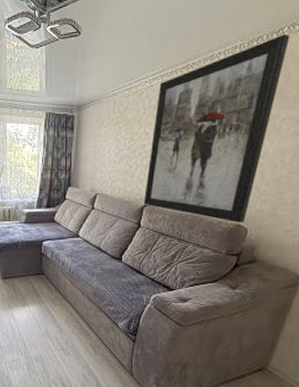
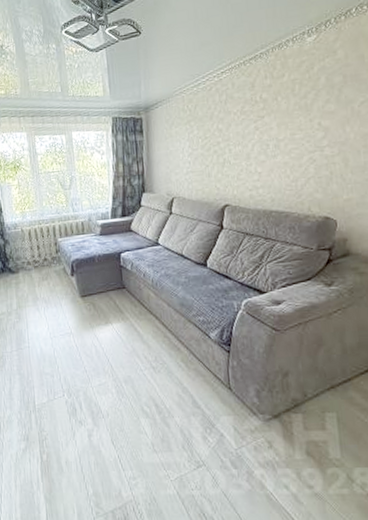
wall art: present [143,34,290,223] -> none [223,15,359,215]

